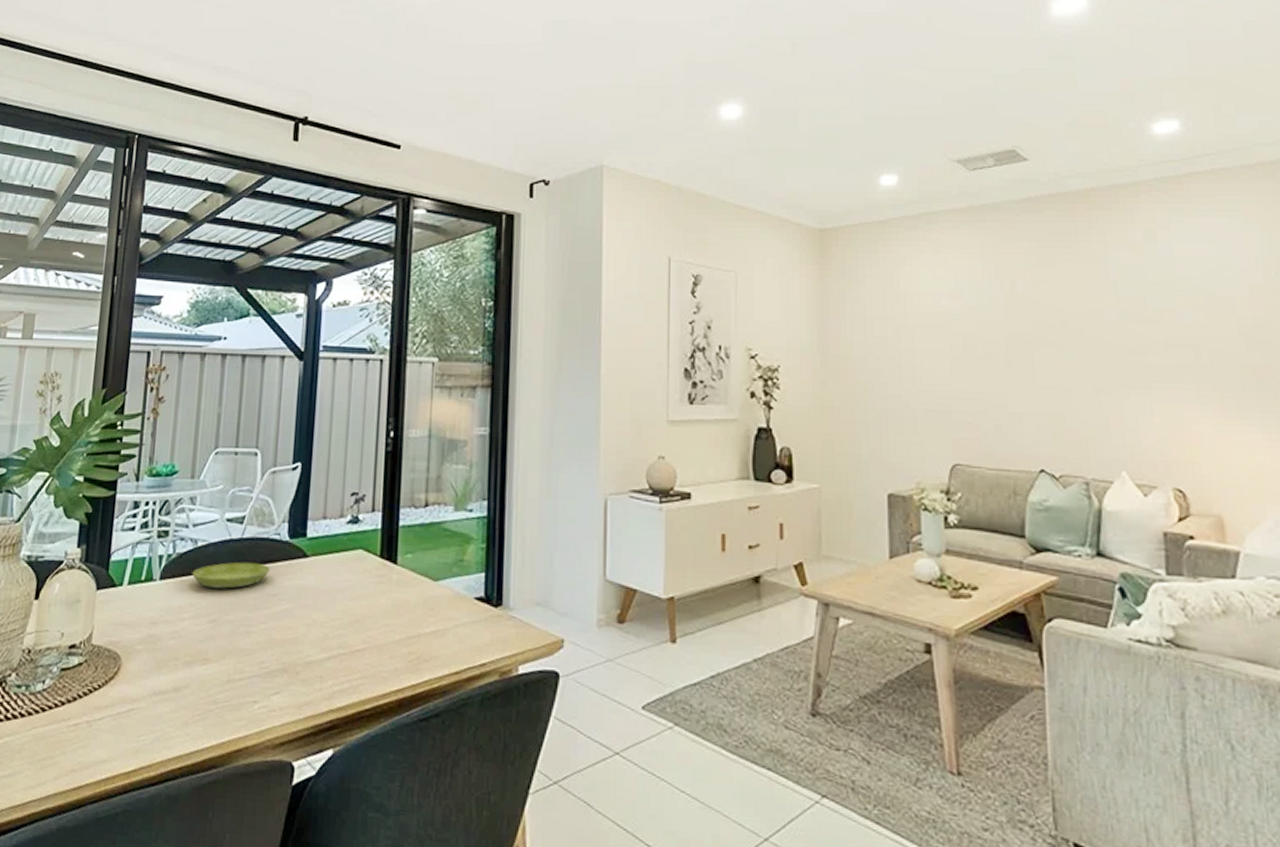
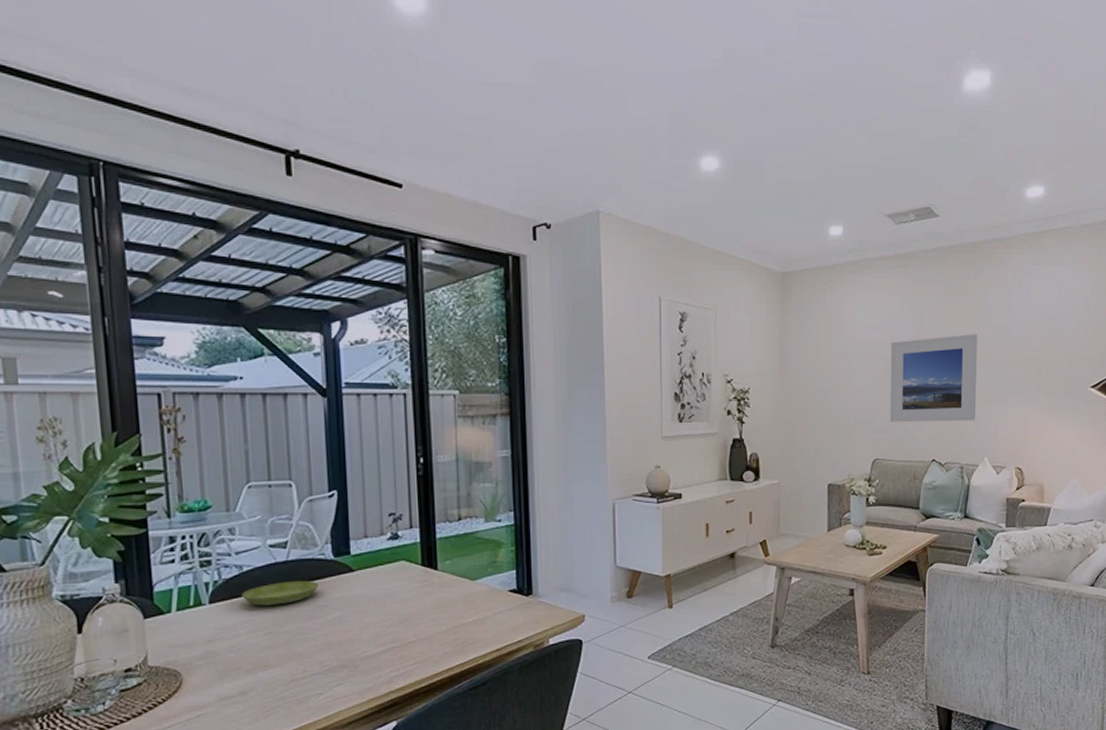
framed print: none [969,304,1102,420] -> present [890,334,977,422]

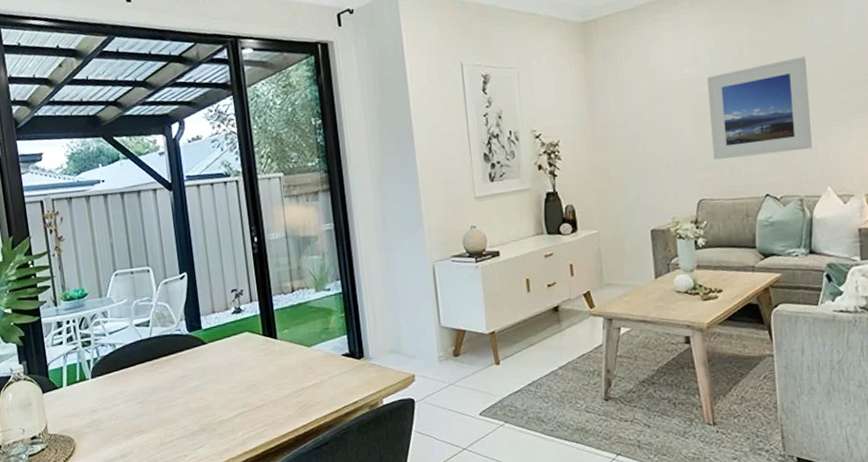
saucer: present [241,580,320,606] -> none [116,354,178,379]

